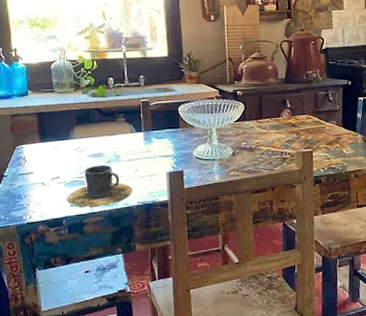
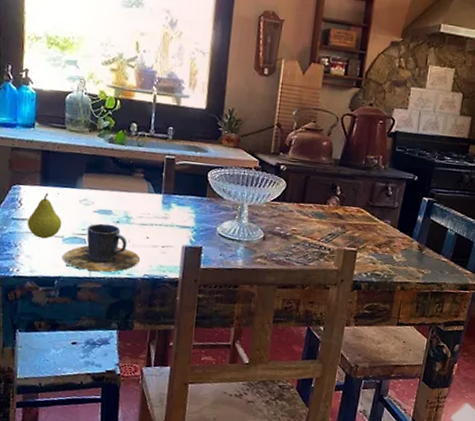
fruit: none [32,148,62,187] -> present [27,193,62,239]

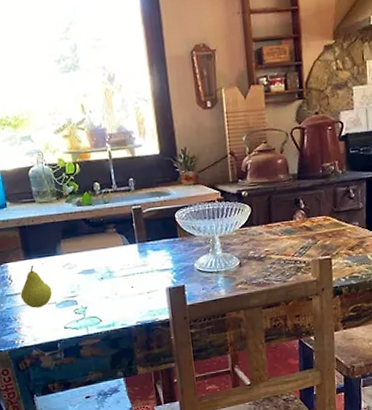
cup: present [63,223,140,272] -> none [59,282,130,329]

